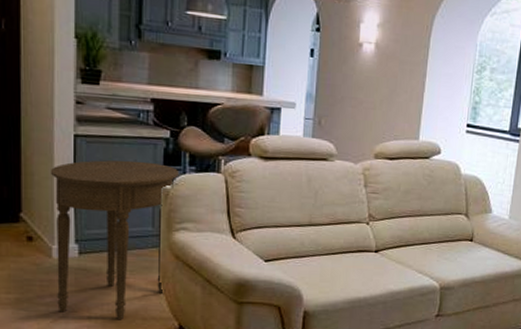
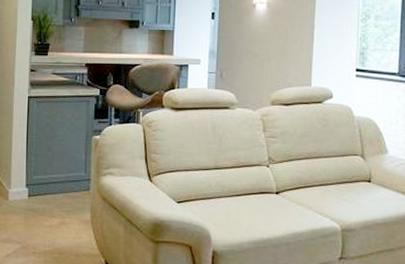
side table: present [51,160,178,320] -> none [11,115,106,256]

